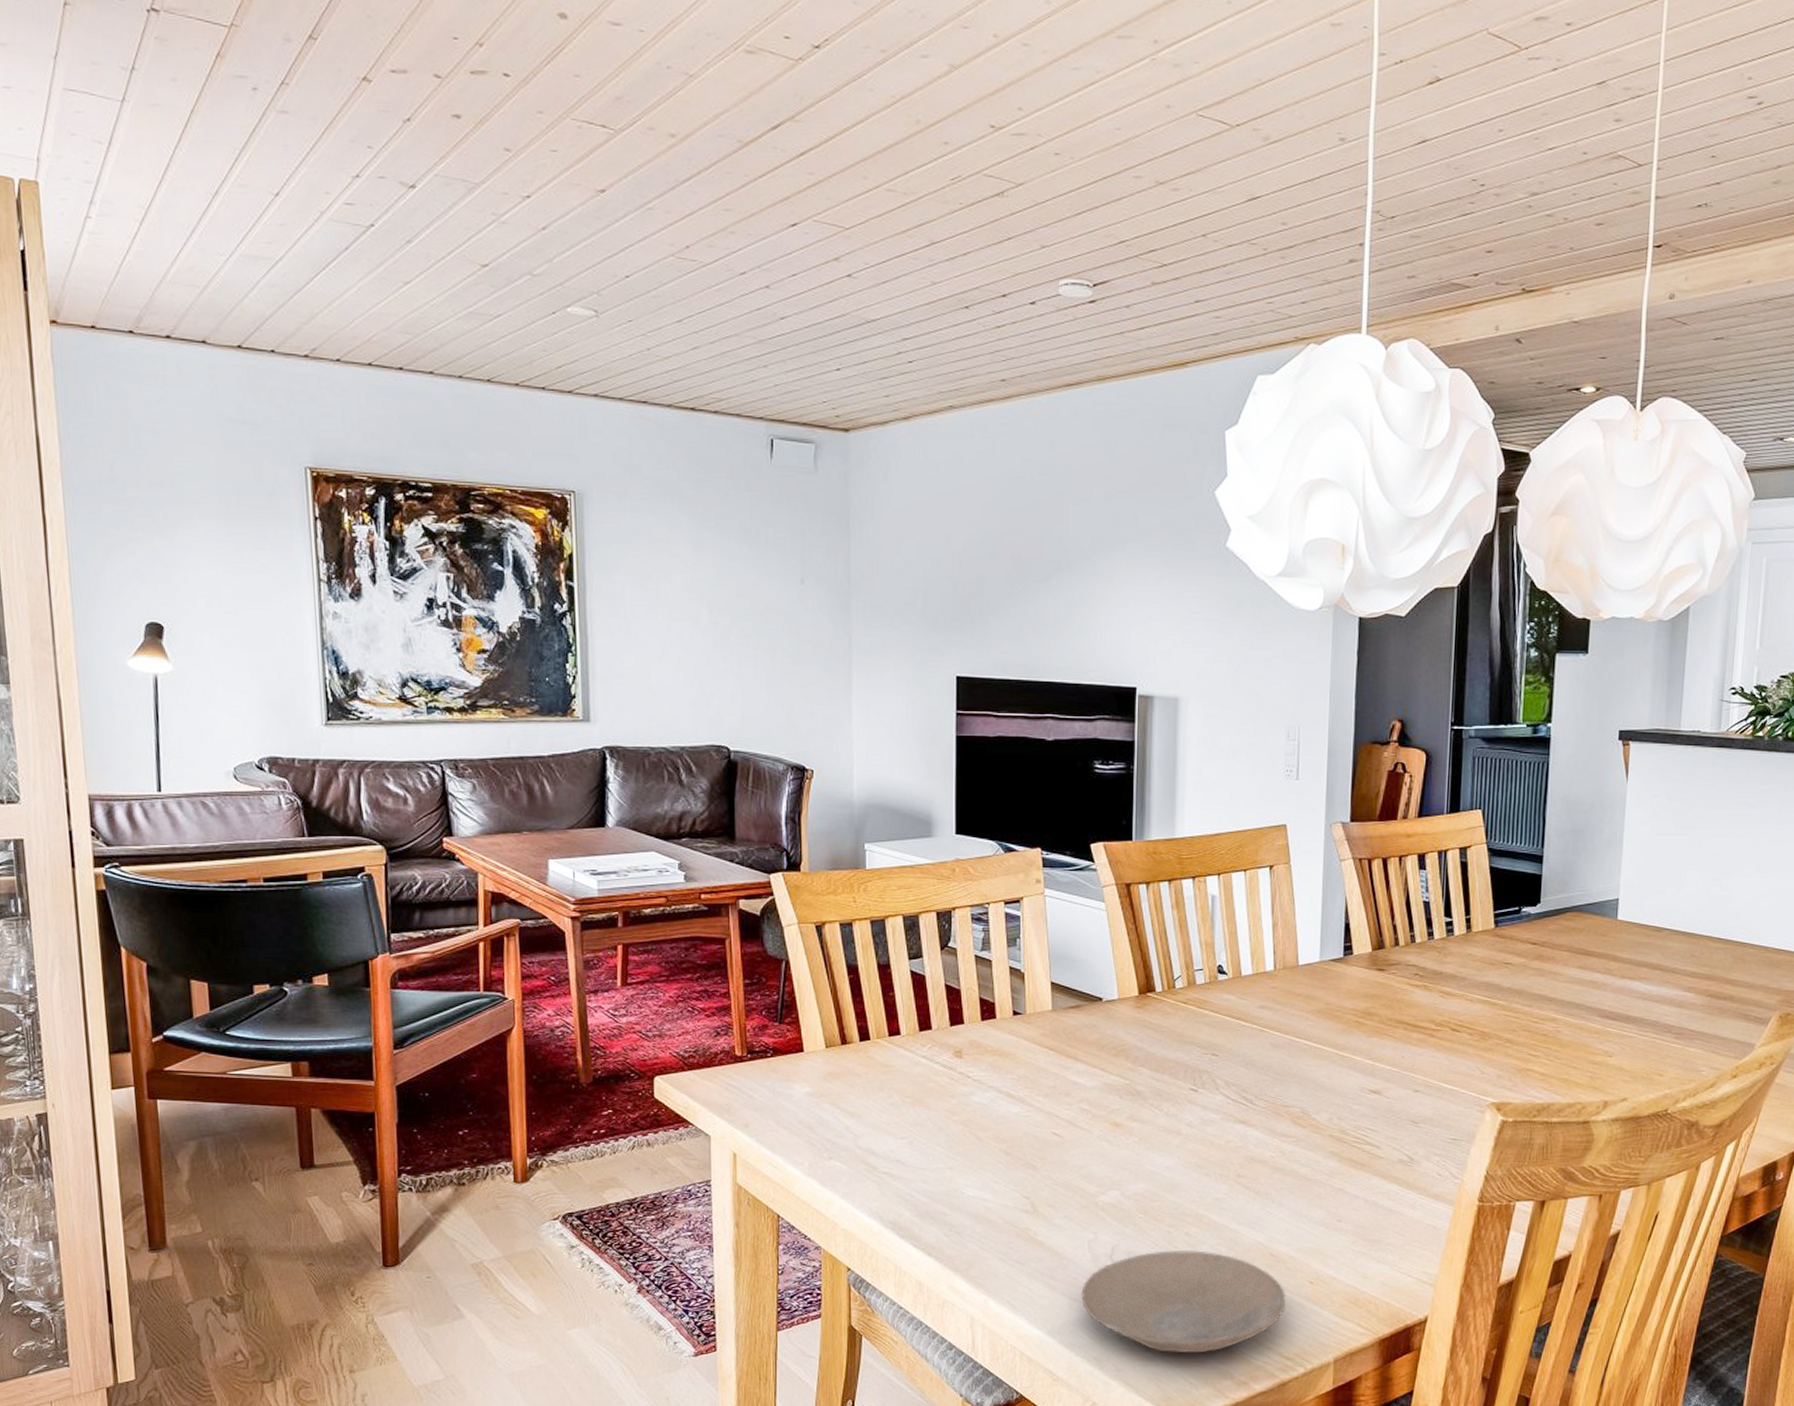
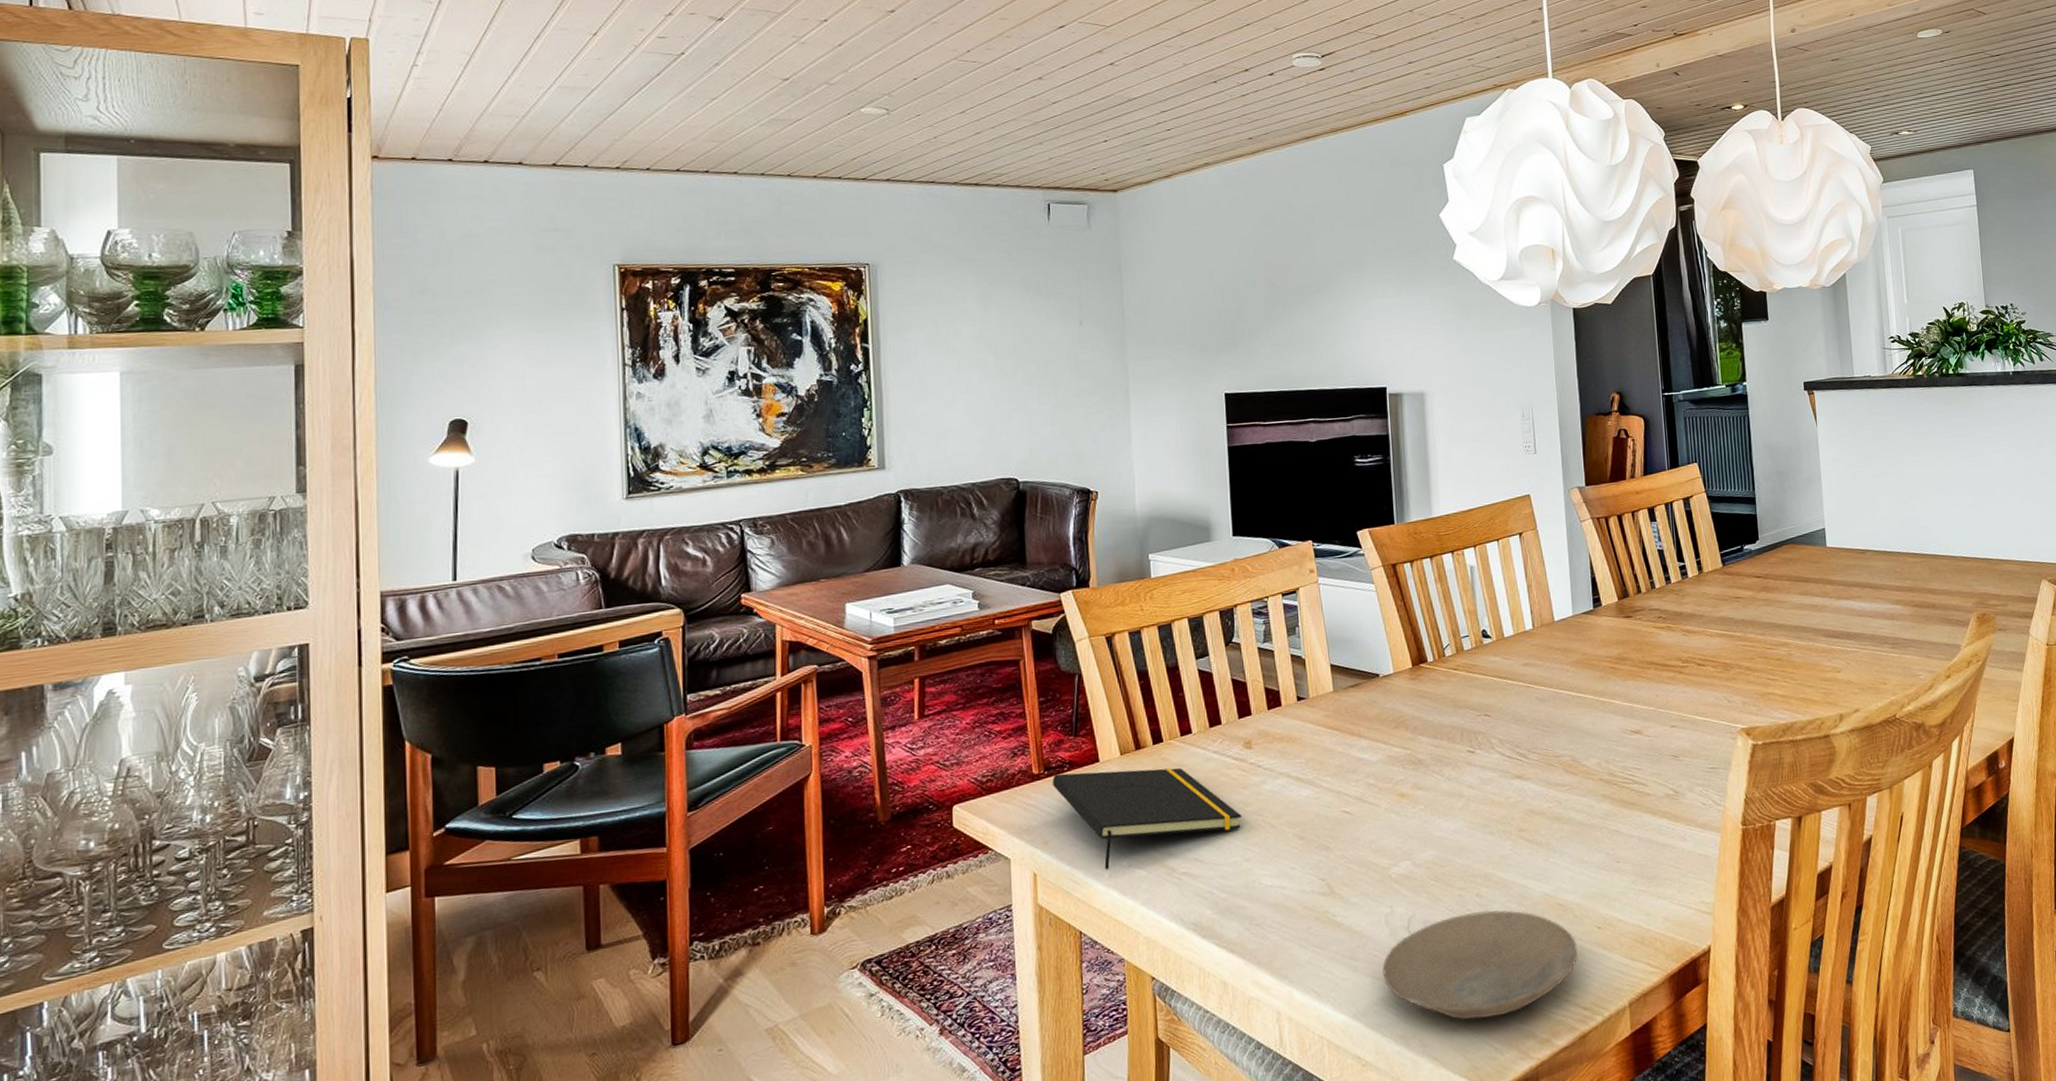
notepad: none [755,1059,948,1159] -> present [1052,768,1242,870]

